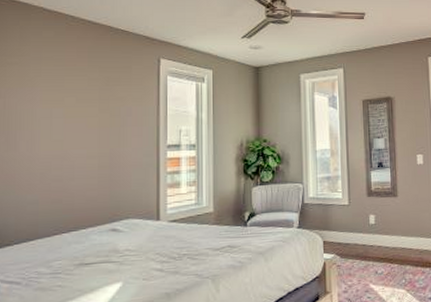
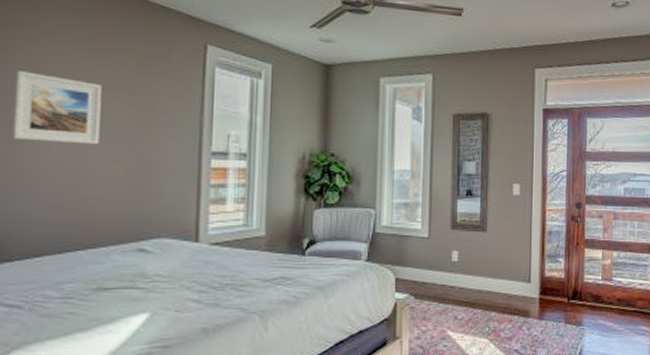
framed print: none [10,91,79,146] -> present [13,71,102,145]

